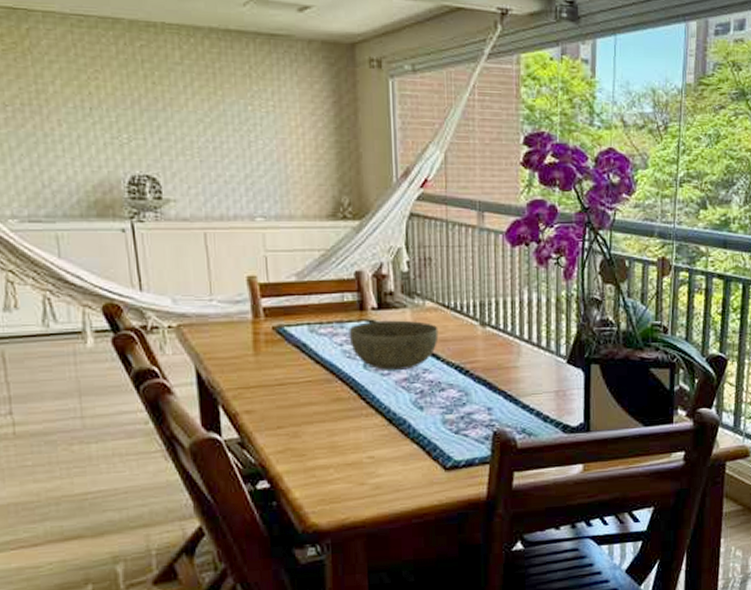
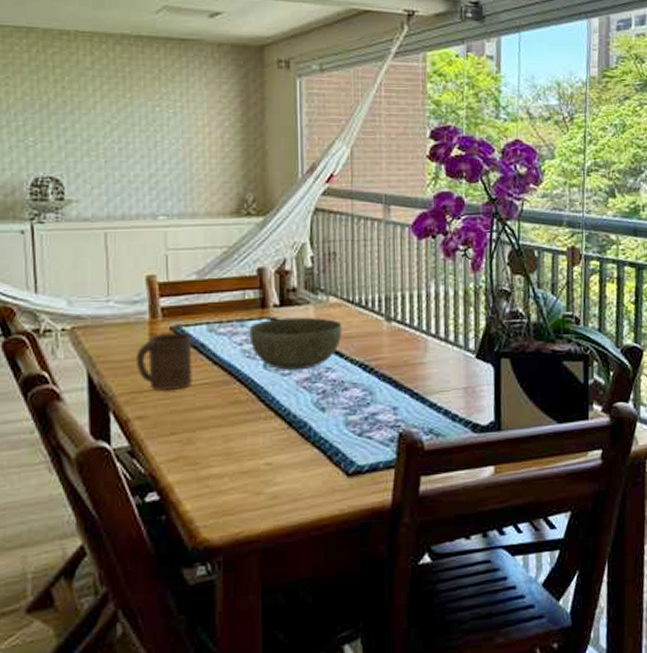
cup: none [240,332,296,387] -> present [135,332,192,390]

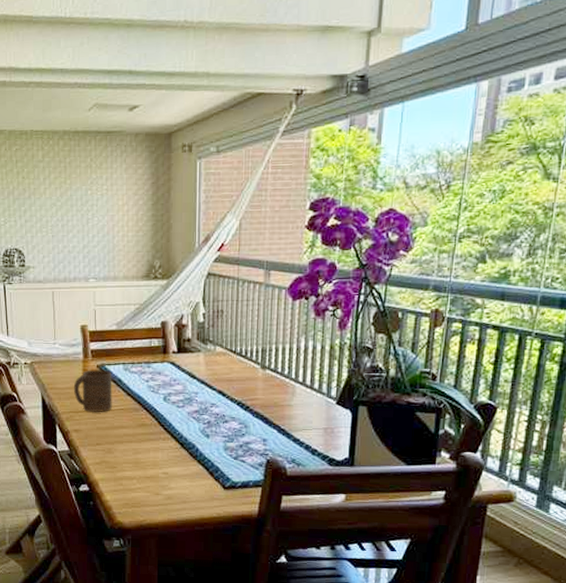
bowl: present [249,317,342,370] -> none [154,362,226,403]

